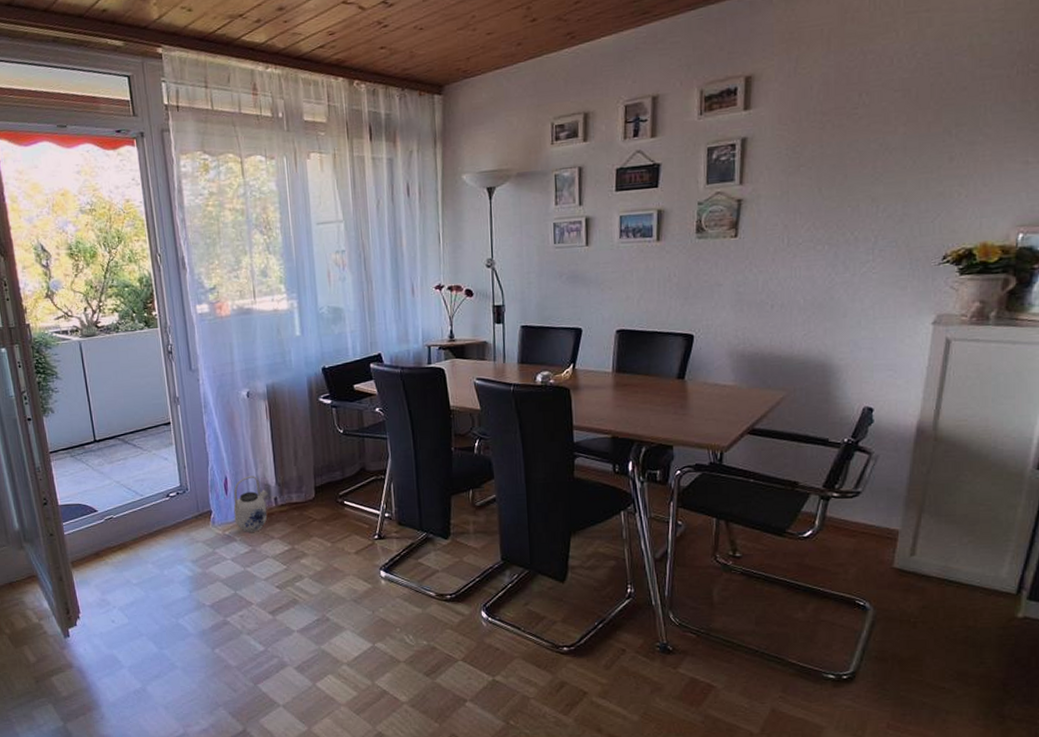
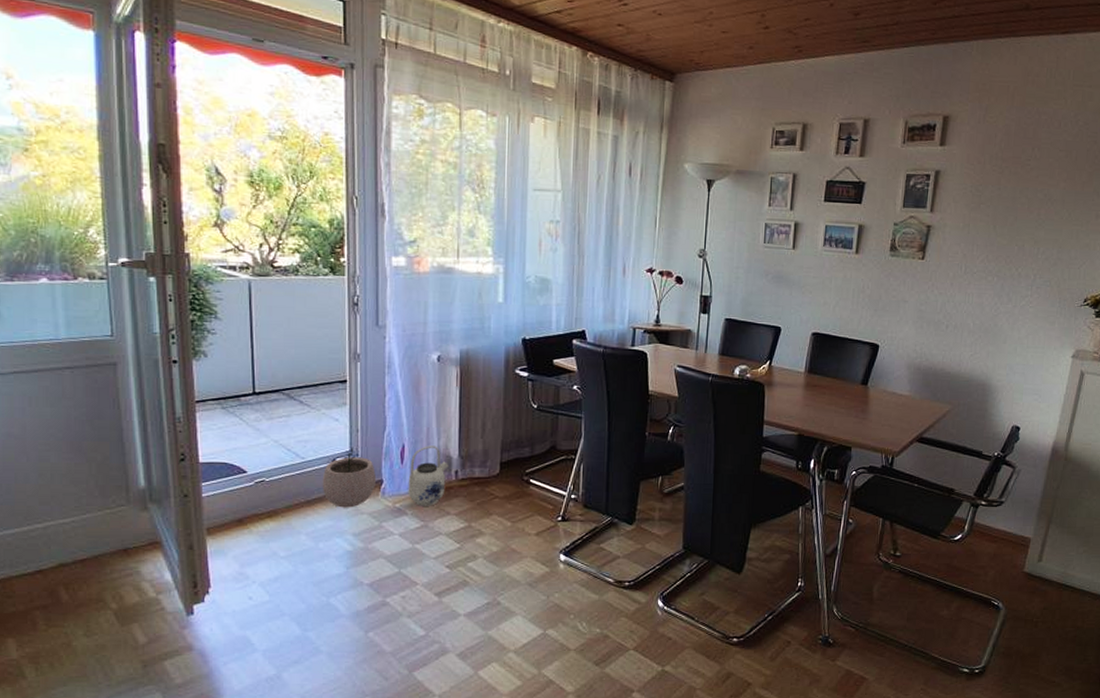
plant pot: none [160,482,207,538] -> present [322,447,377,508]

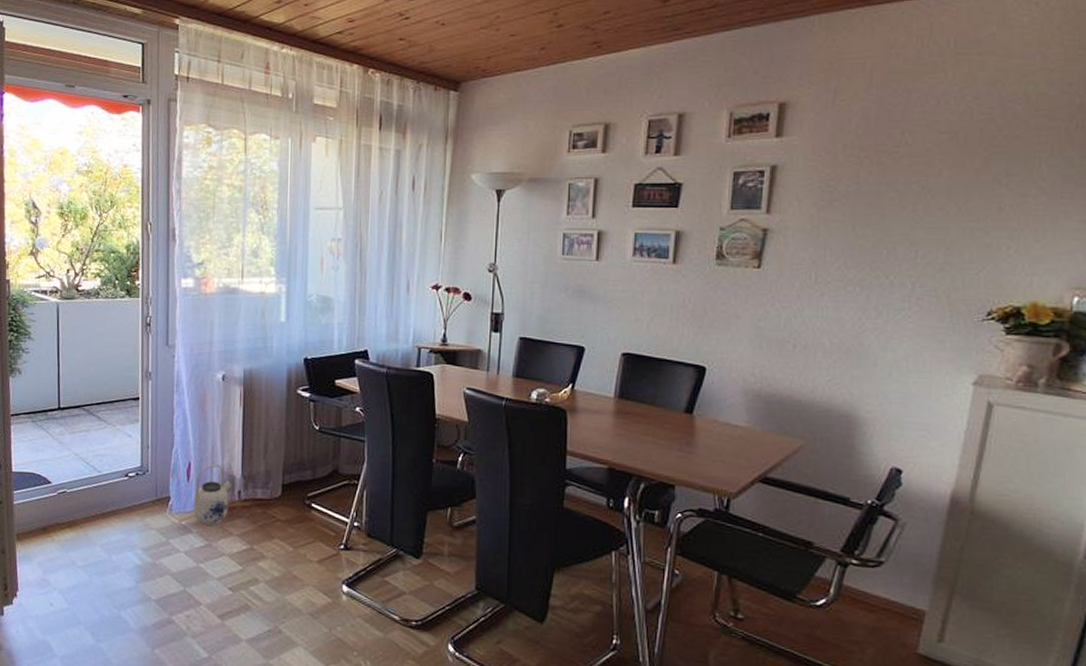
plant pot: present [322,447,377,508] -> none [115,462,165,523]

